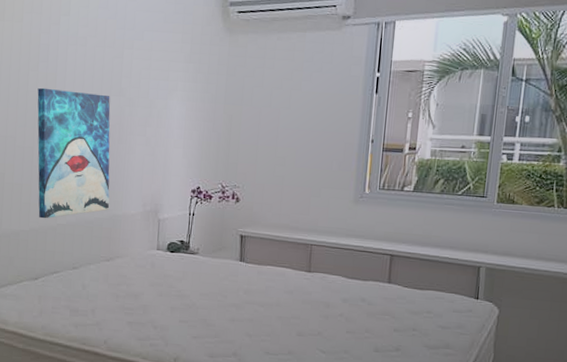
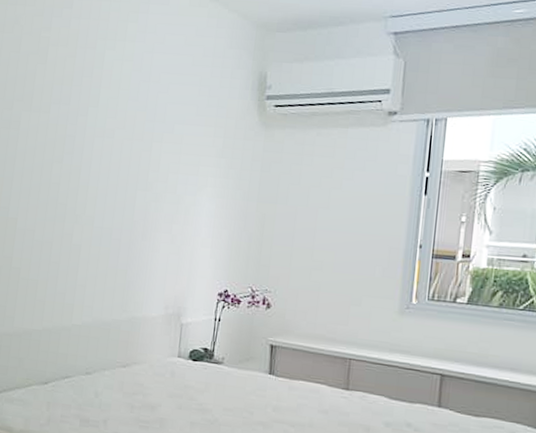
wall art: present [37,87,110,219] -> none [53,180,136,319]

